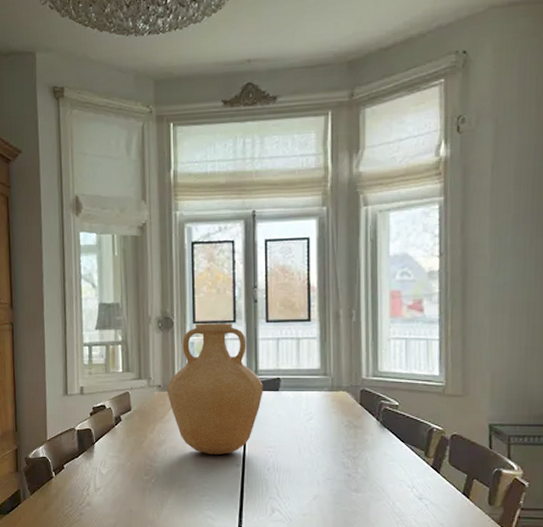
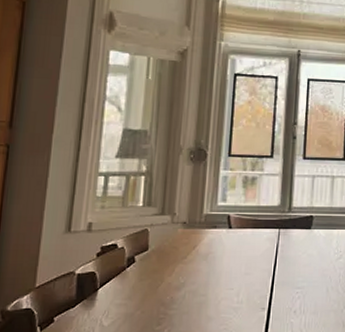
vase: present [166,323,263,455] -> none [192,157,296,298]

